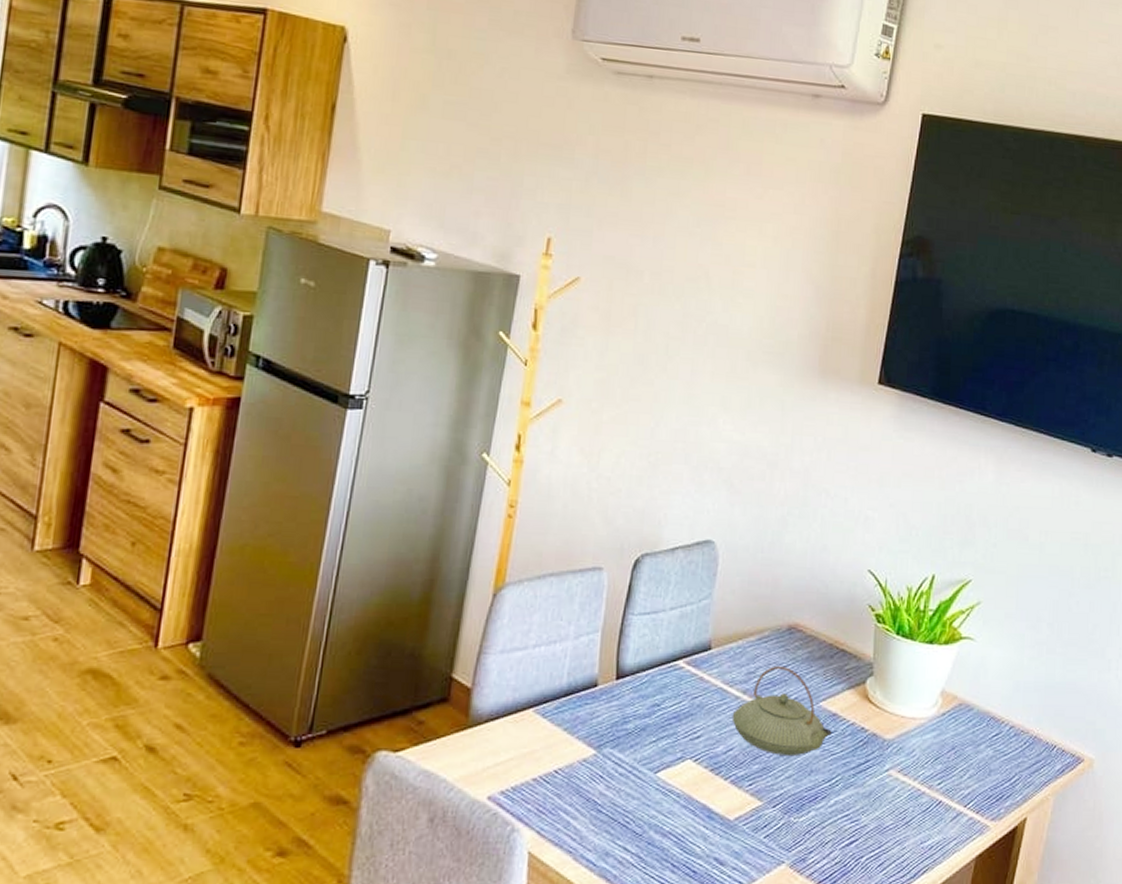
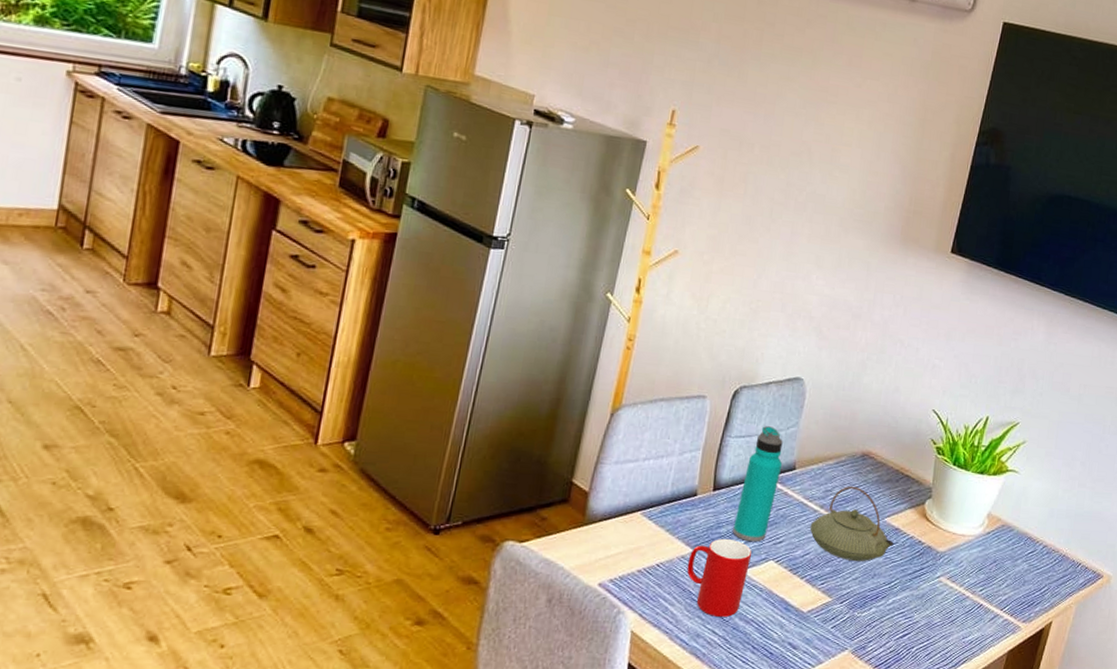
cup: none [590,735,666,832] -> present [687,538,752,618]
water bottle: none [641,599,696,739] -> present [733,426,783,542]

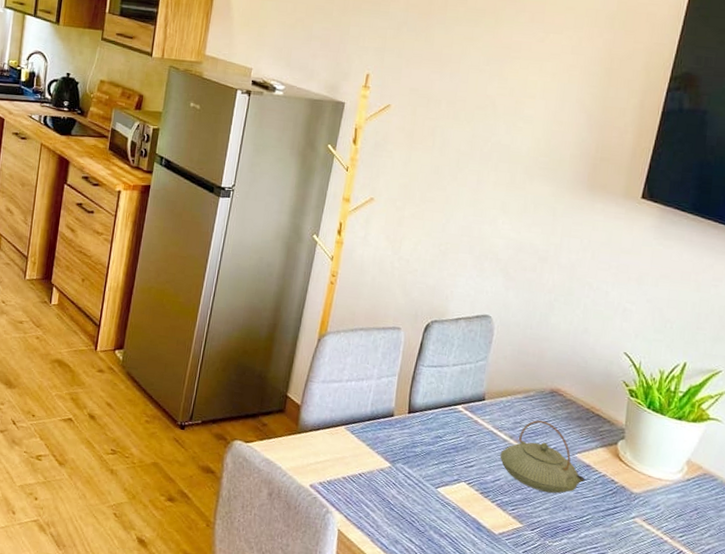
cup: present [687,538,752,618] -> none [385,457,445,529]
water bottle: present [733,426,783,542] -> none [427,358,473,464]

